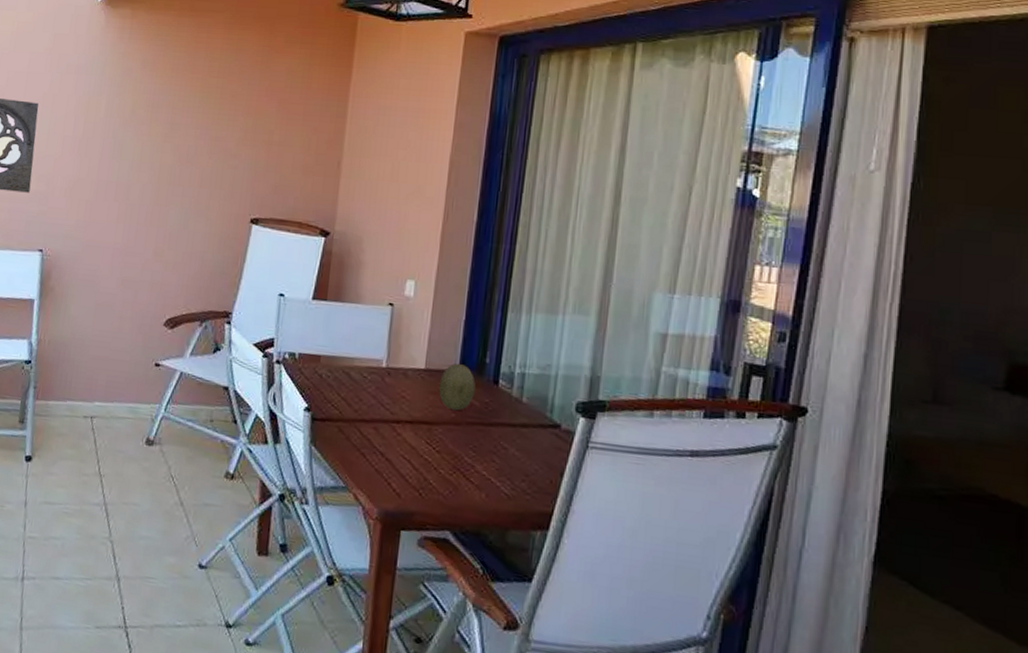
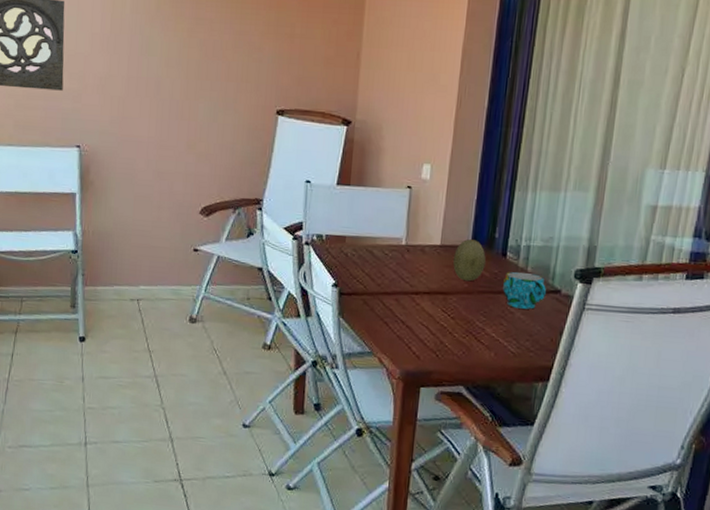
cup: none [495,402,544,445] -> present [503,272,546,309]

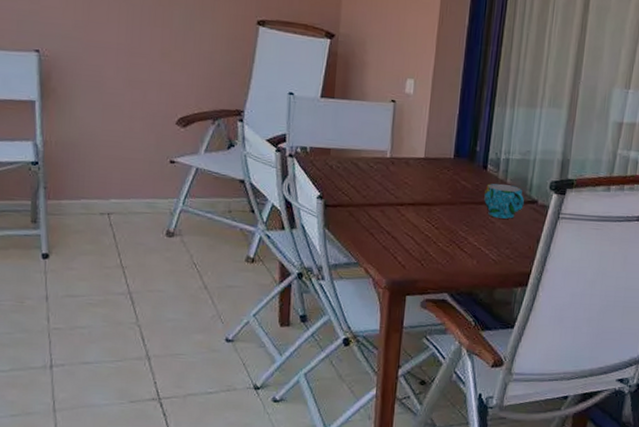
fruit: present [453,238,486,282] -> none [437,152,468,193]

